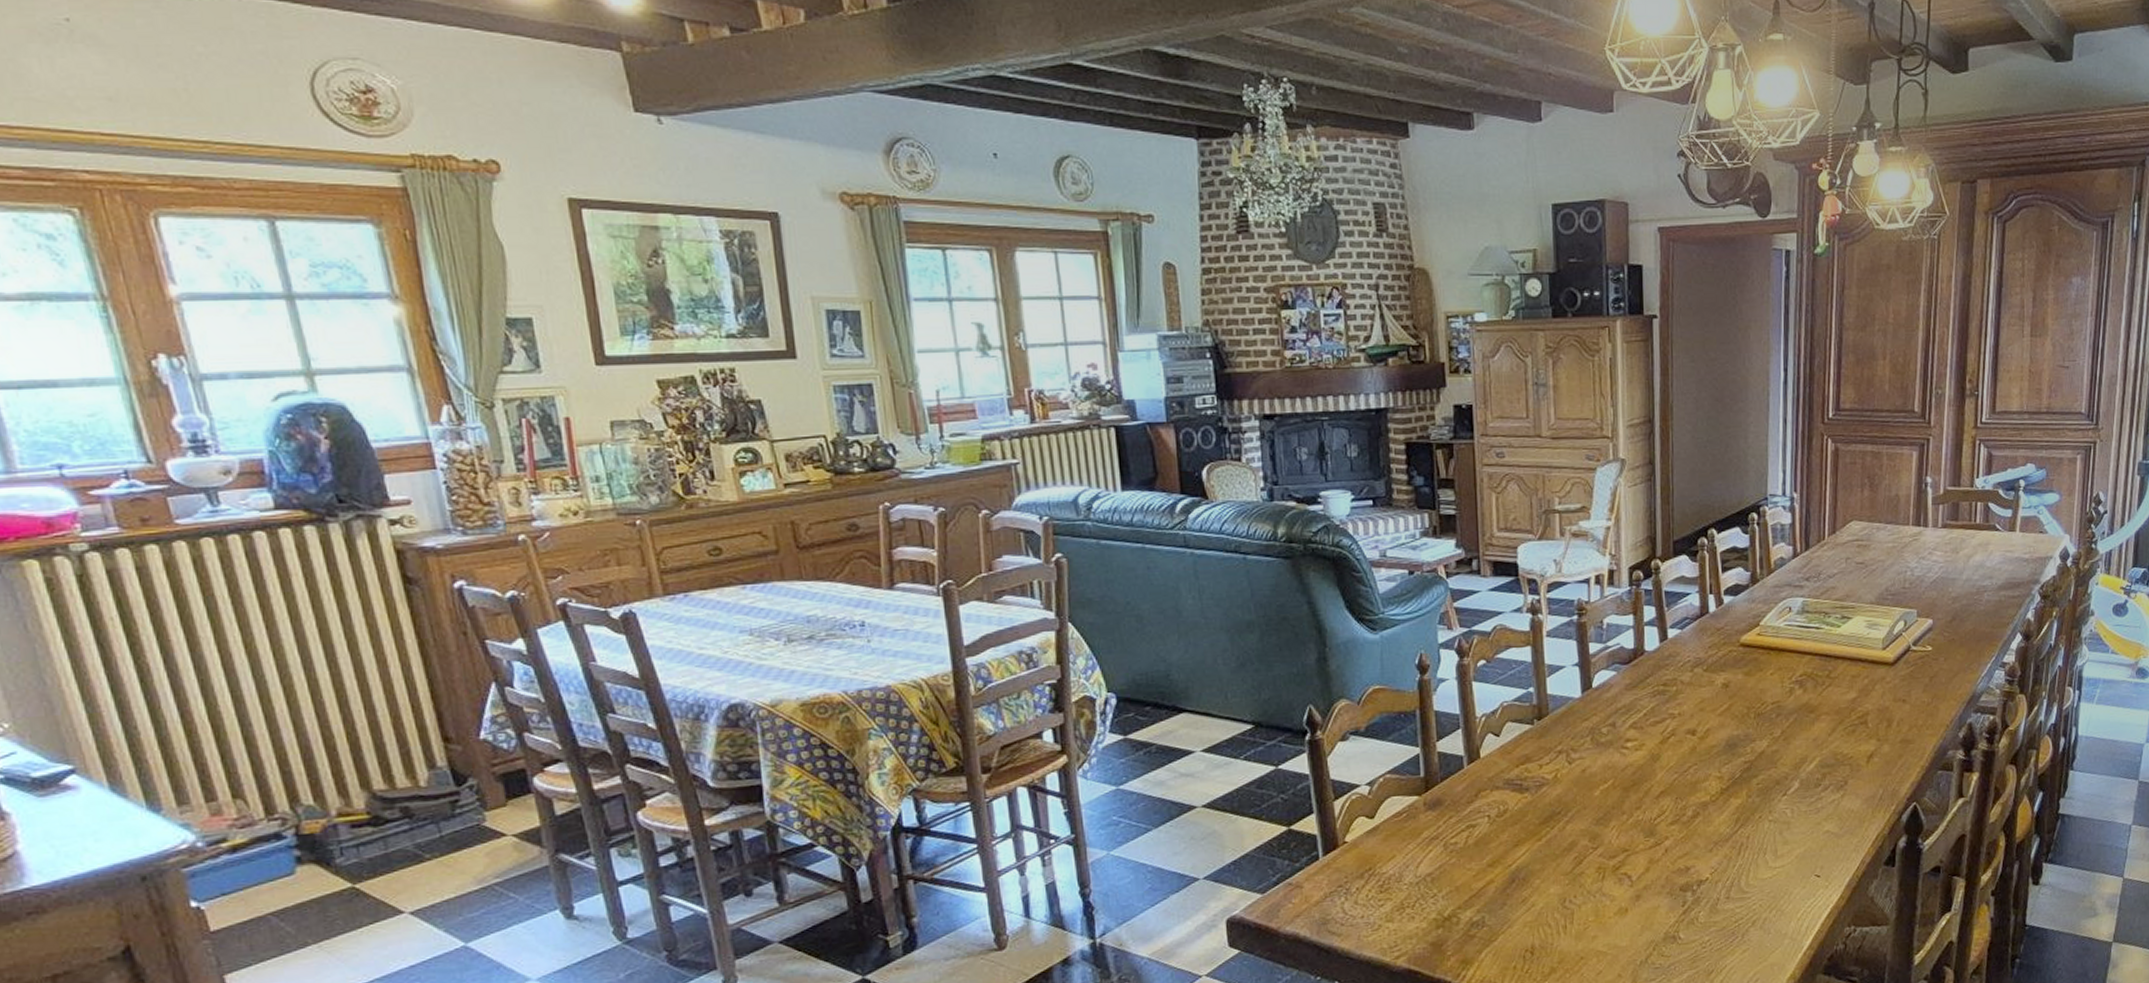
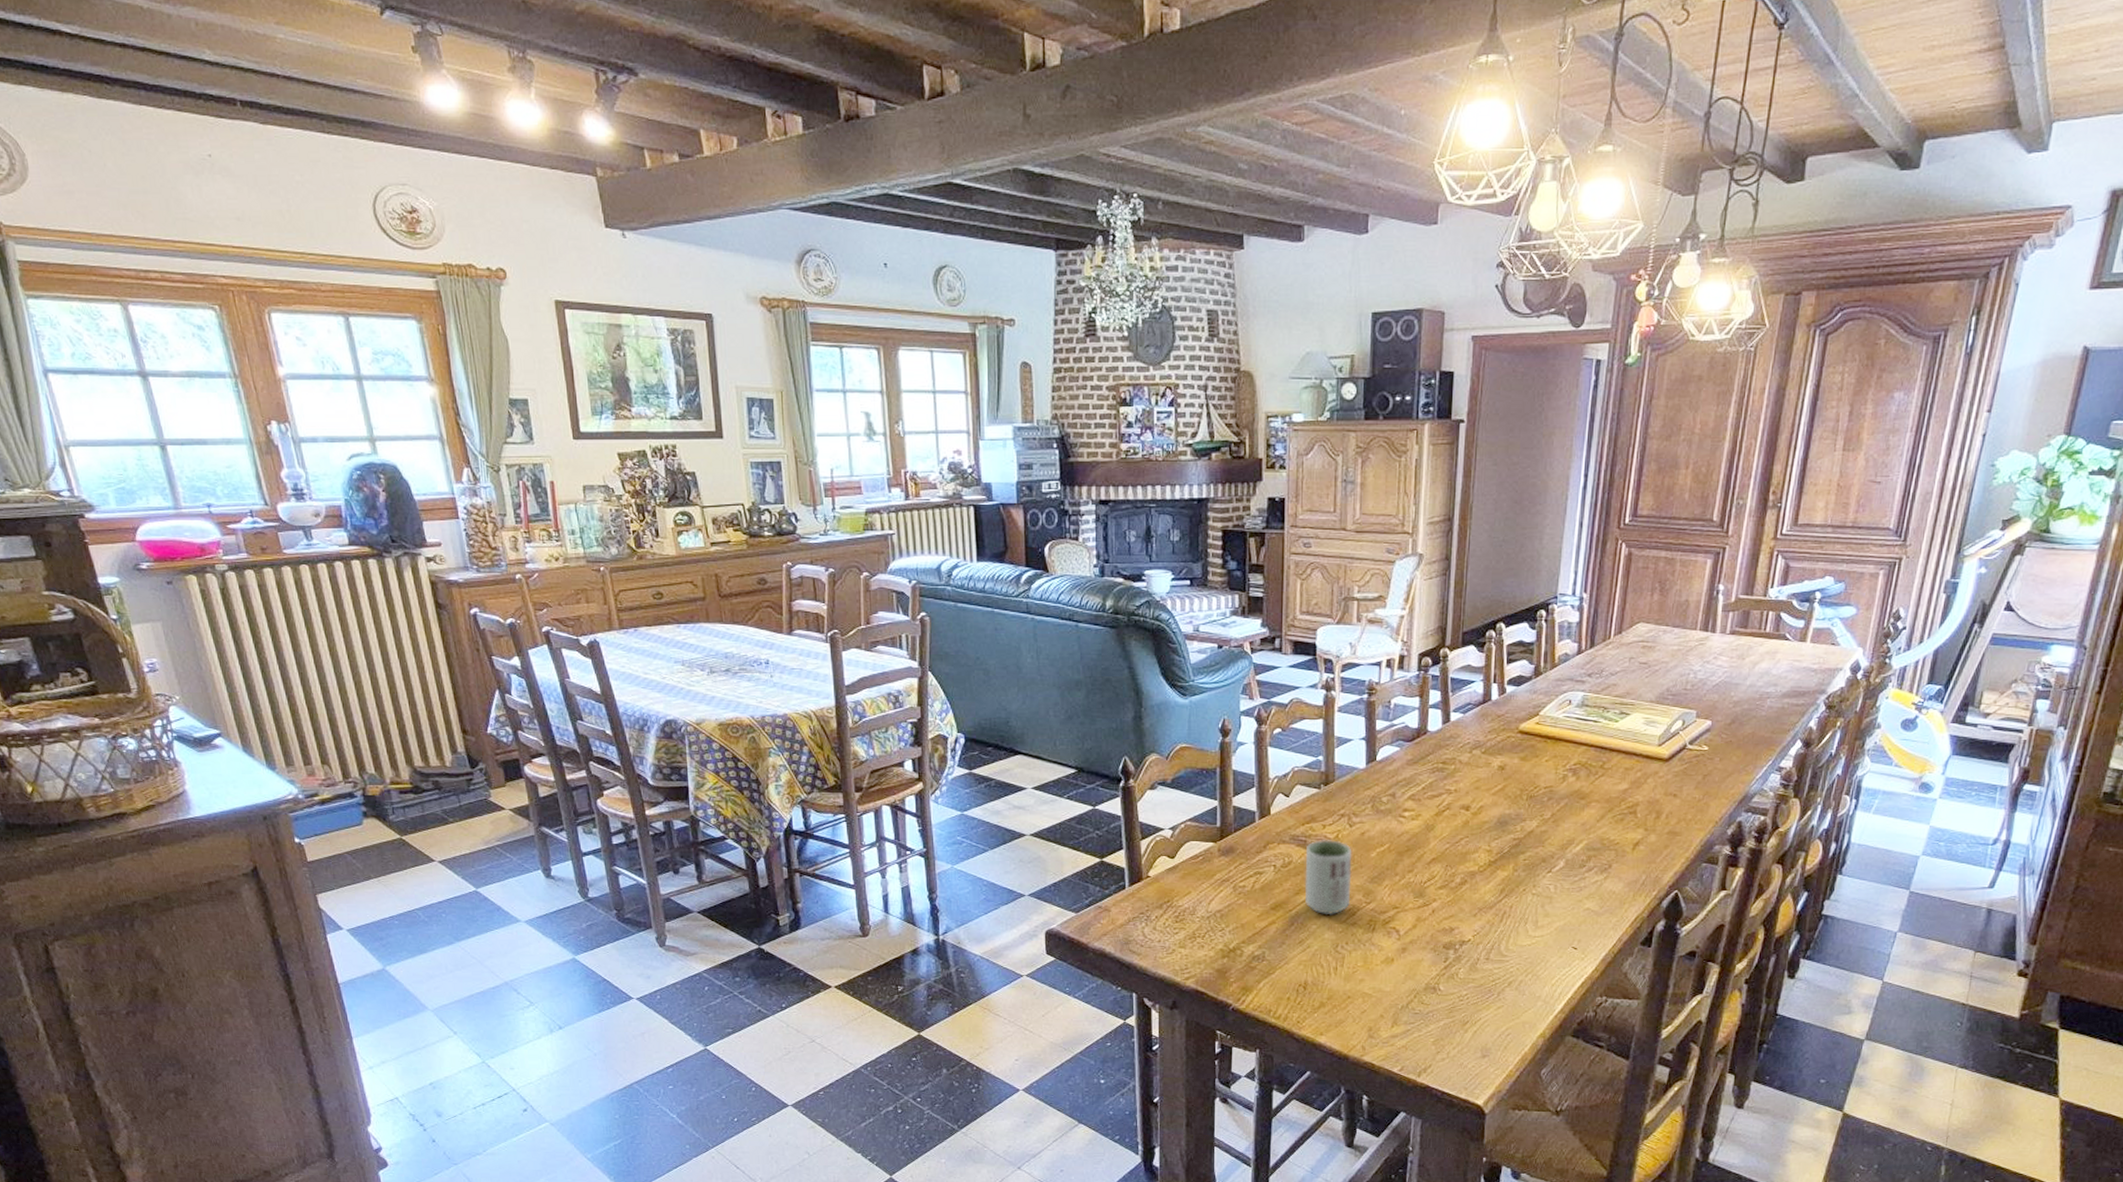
cup: none [1522,780,1576,867] -> present [1304,840,1352,915]

